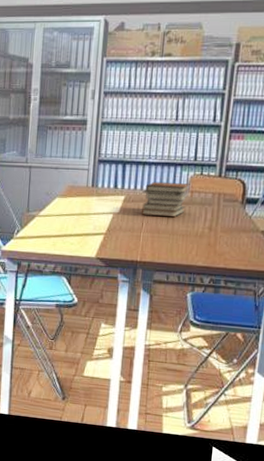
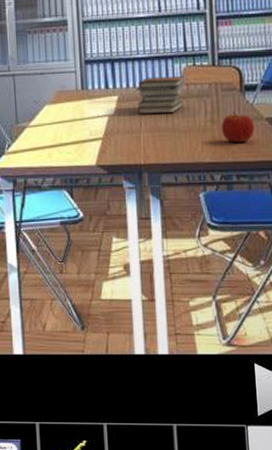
apple: none [217,222,250,251] -> present [221,112,255,143]

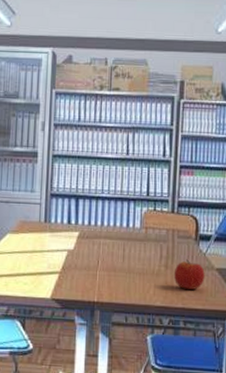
book stack: present [136,76,185,115] -> none [96,217,144,255]

